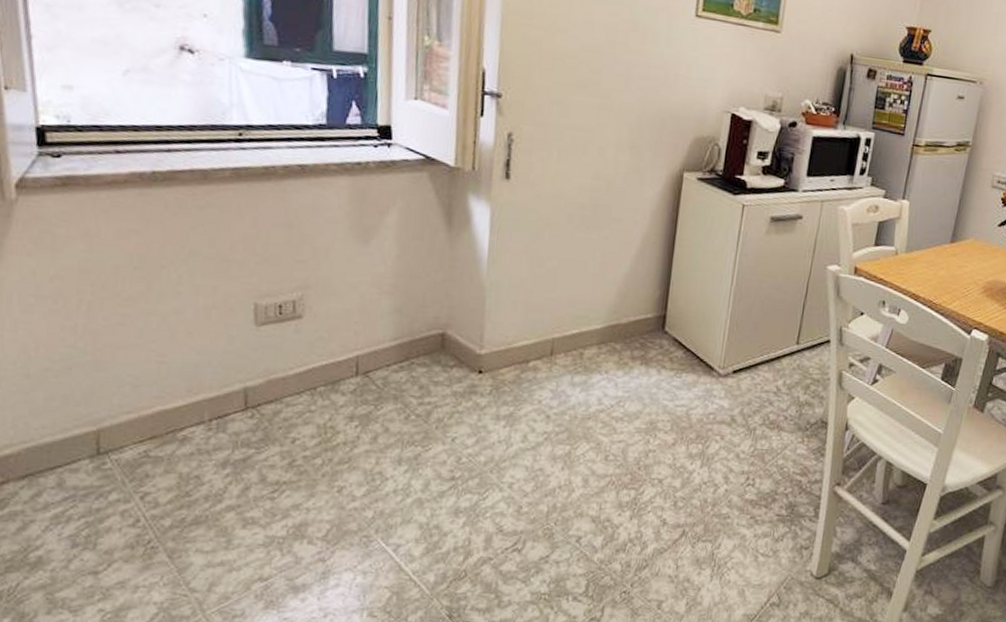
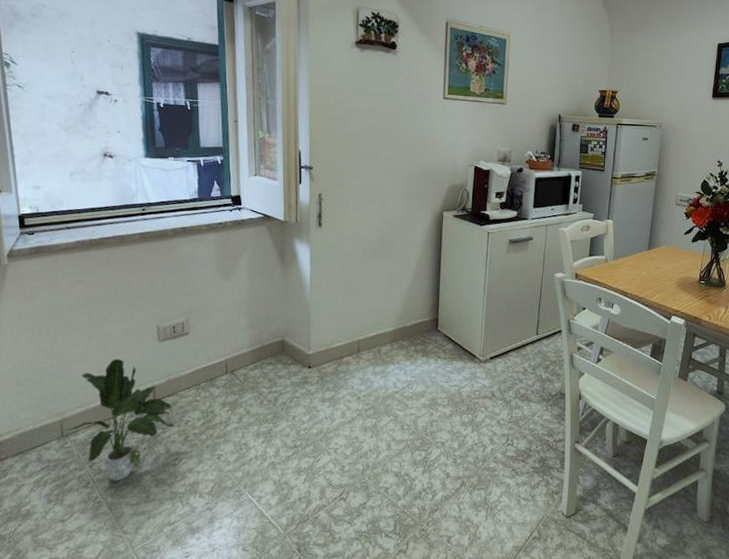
potted plant: none [101,346,274,519] -> present [64,358,174,481]

